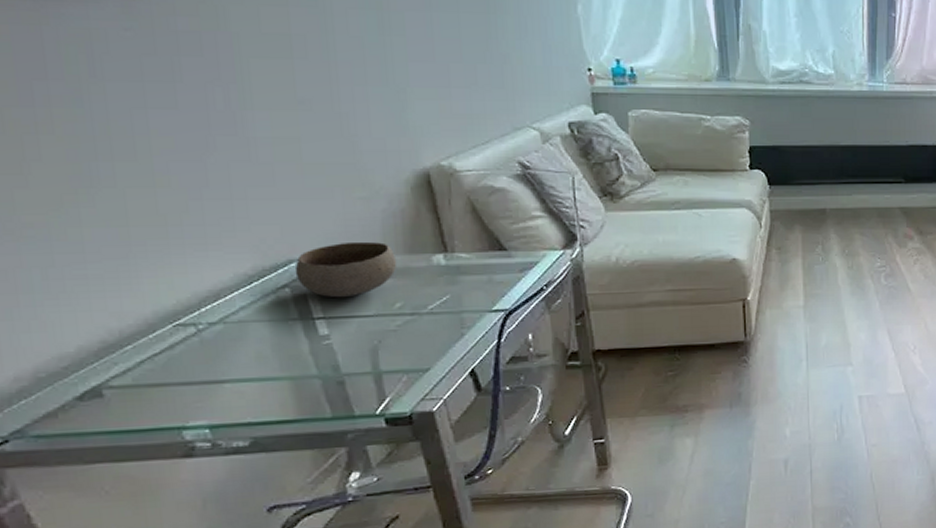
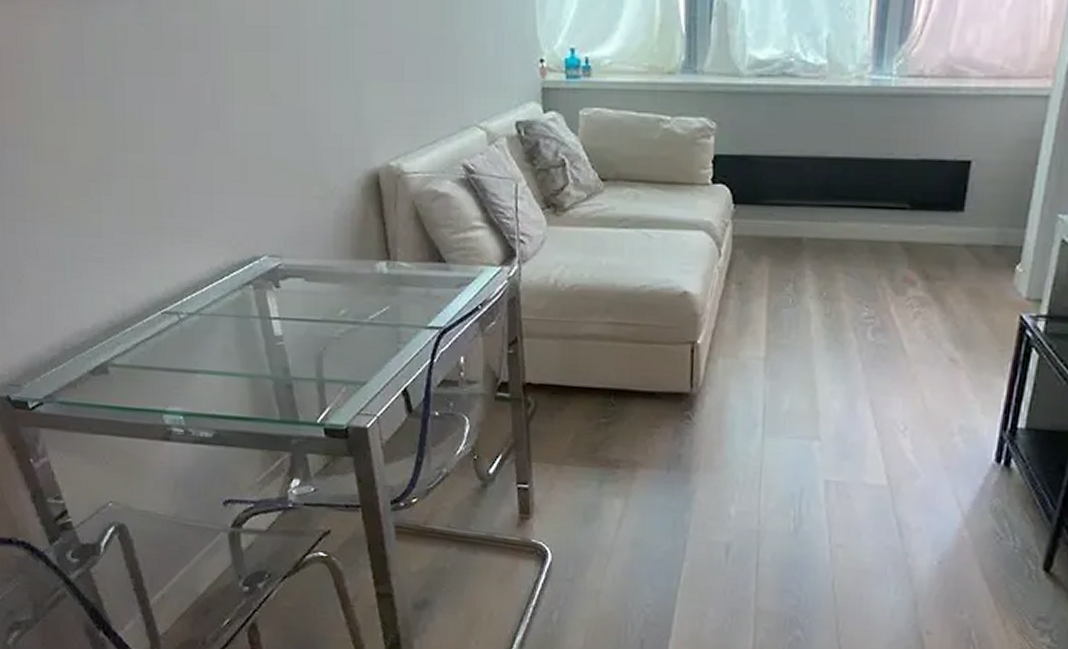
bowl: present [295,241,397,298] -> none [258,242,345,300]

